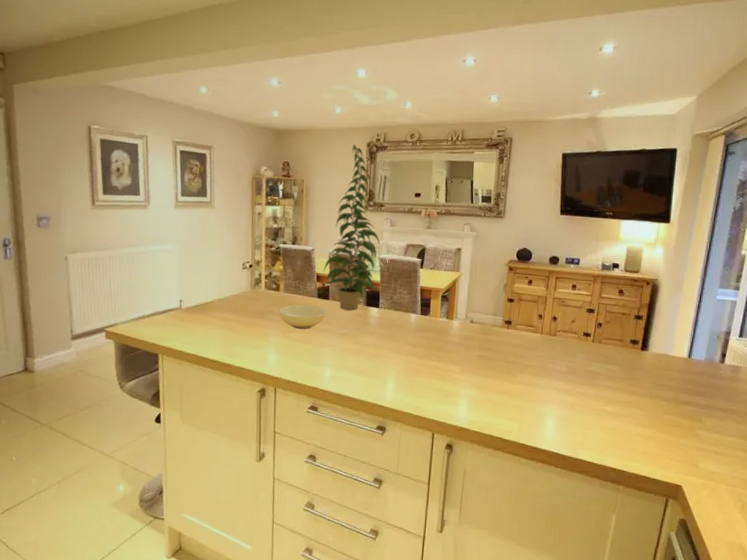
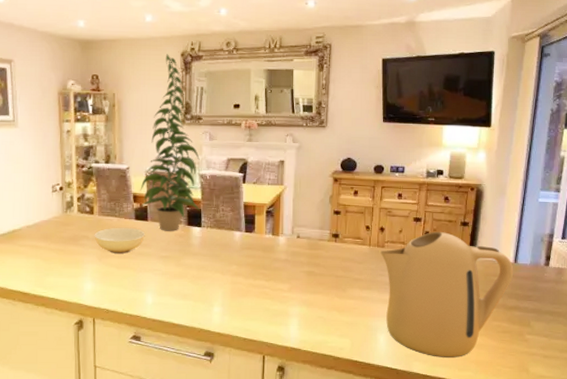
kettle: none [552,323,687,448] -> present [380,231,514,357]

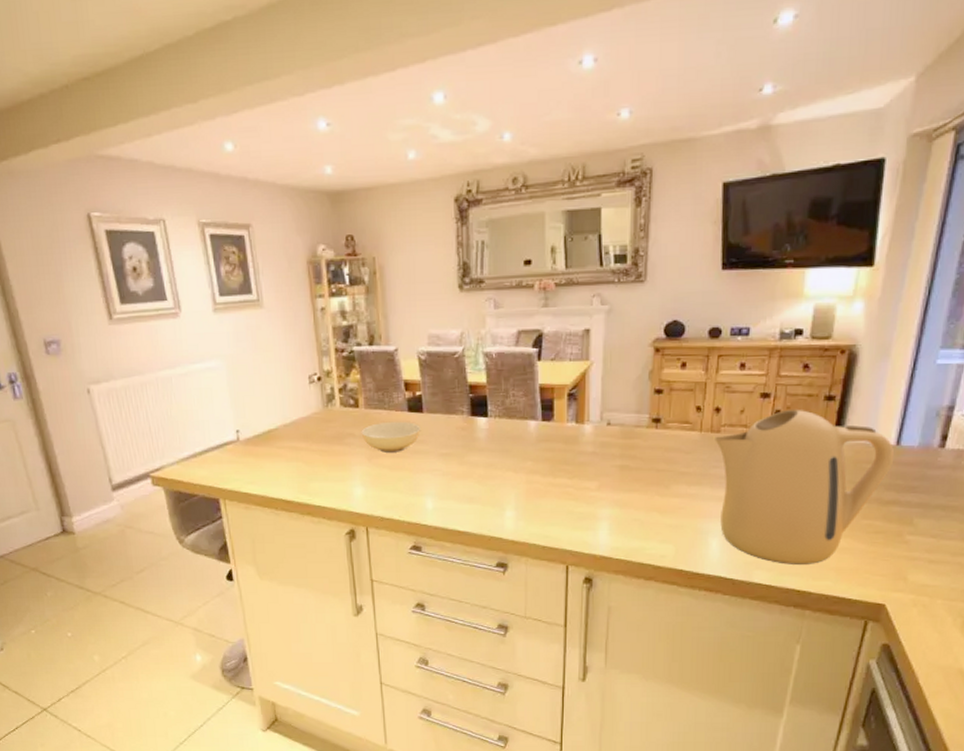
plant: present [140,54,200,231] -> none [412,200,486,424]

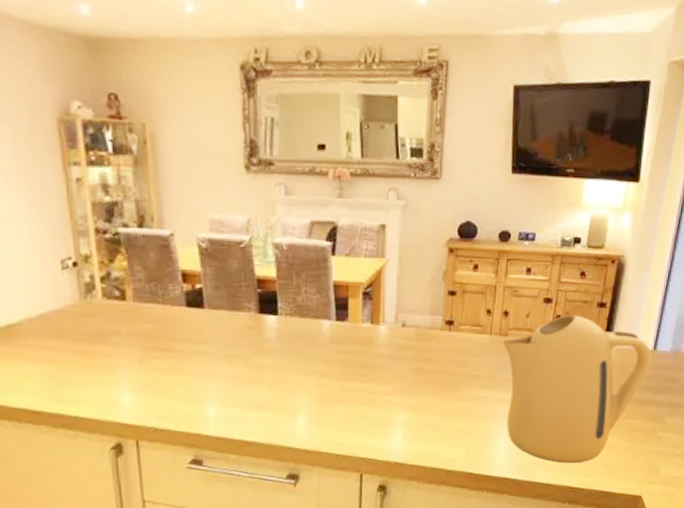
bowl: present [361,421,420,453] -> none [129,317,201,353]

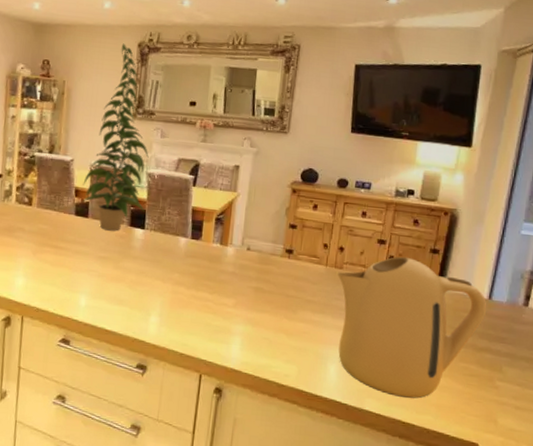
plant: none [190,65,275,322] -> present [82,43,149,231]

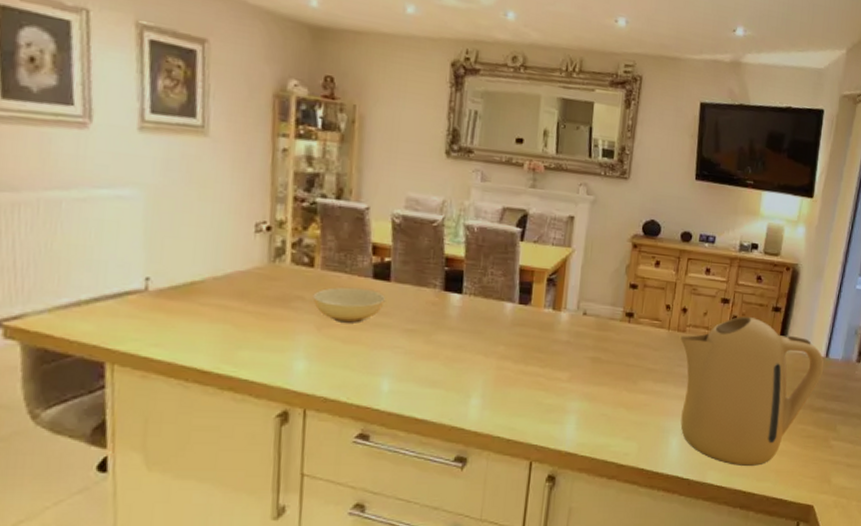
bowl: none [30,222,84,250] -> present [312,287,385,323]
plant: present [82,43,149,231] -> none [382,61,467,297]

